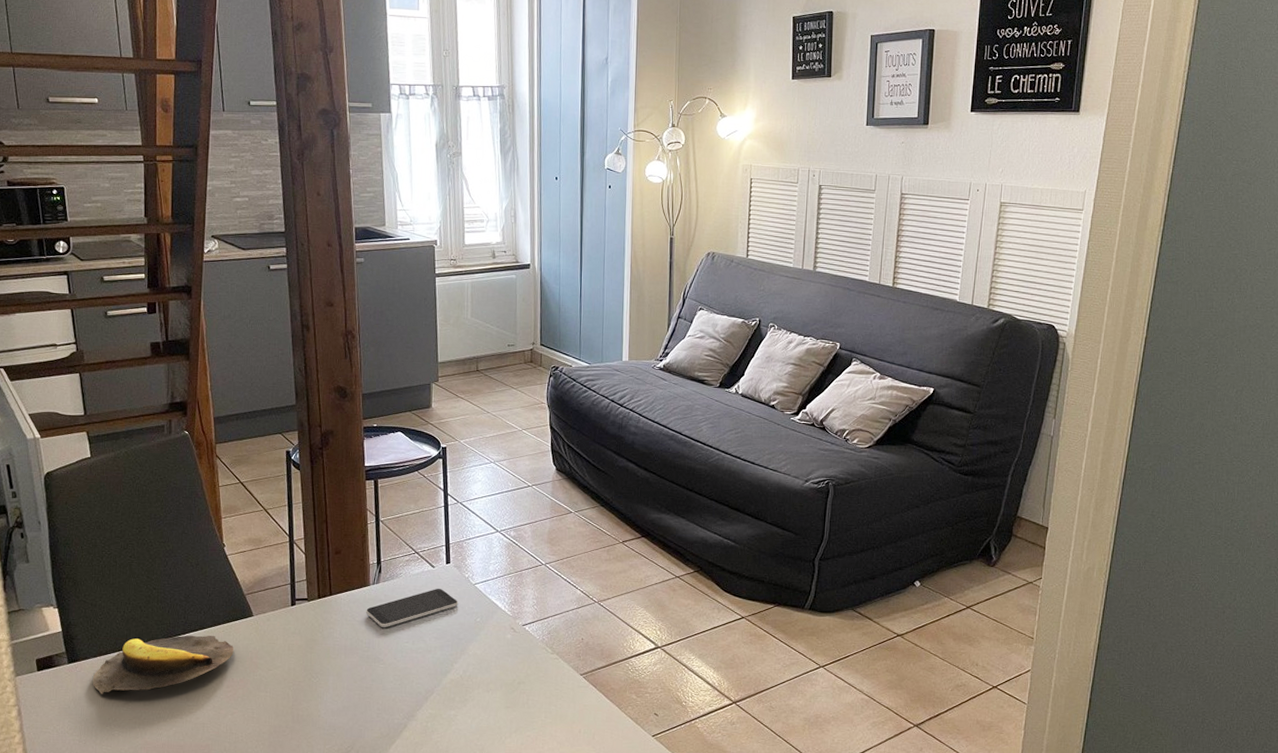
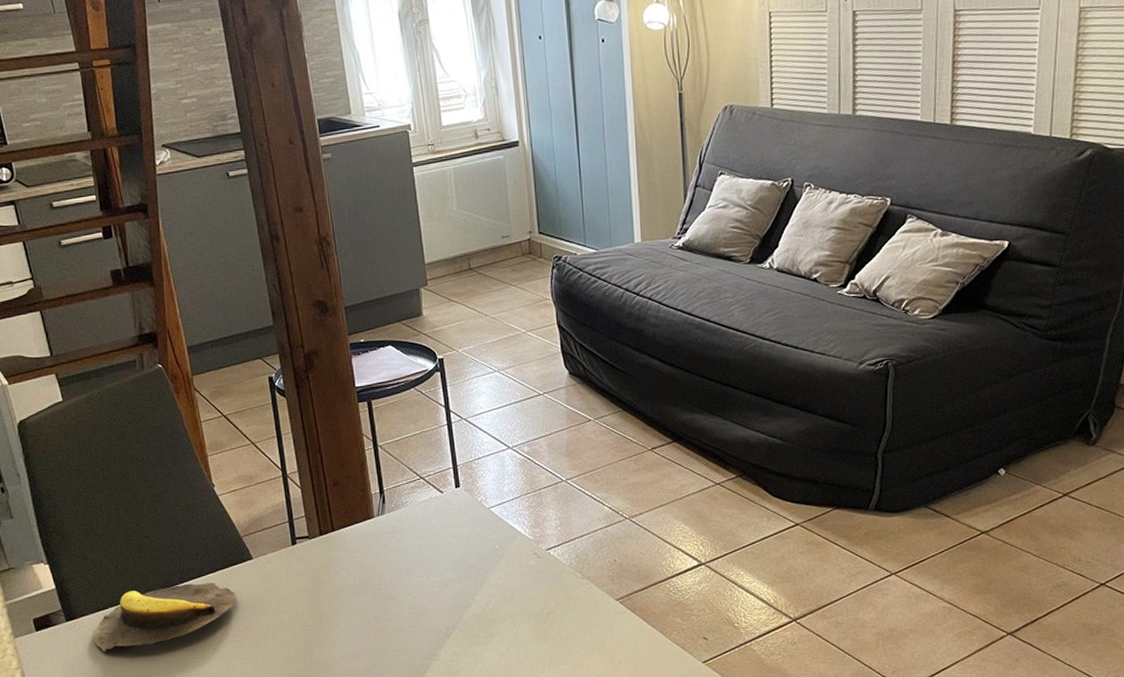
smartphone: present [366,589,458,627] -> none [373,516,473,562]

